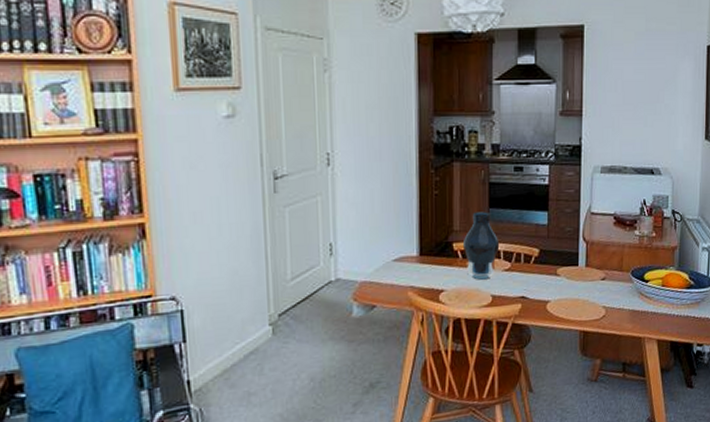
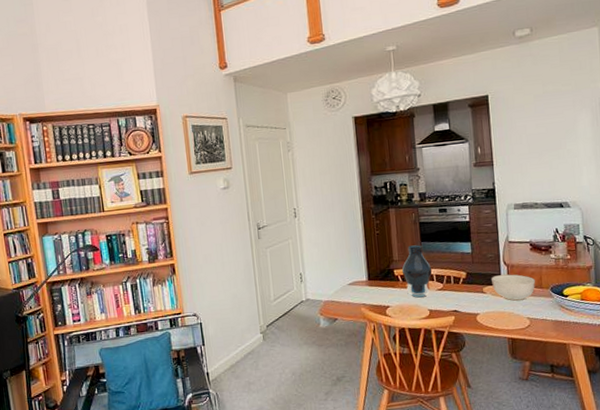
bowl: none [566,253,616,286] -> present [490,274,536,301]

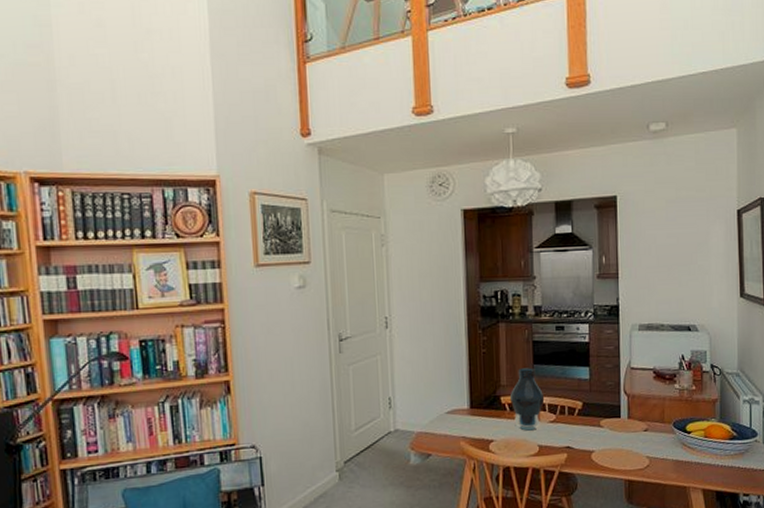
bowl: present [490,274,536,301] -> none [609,405,658,437]

